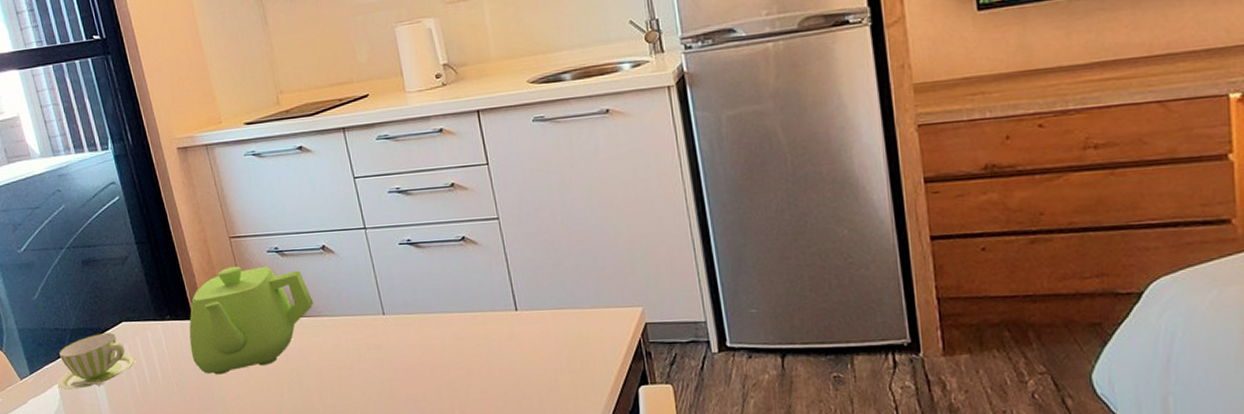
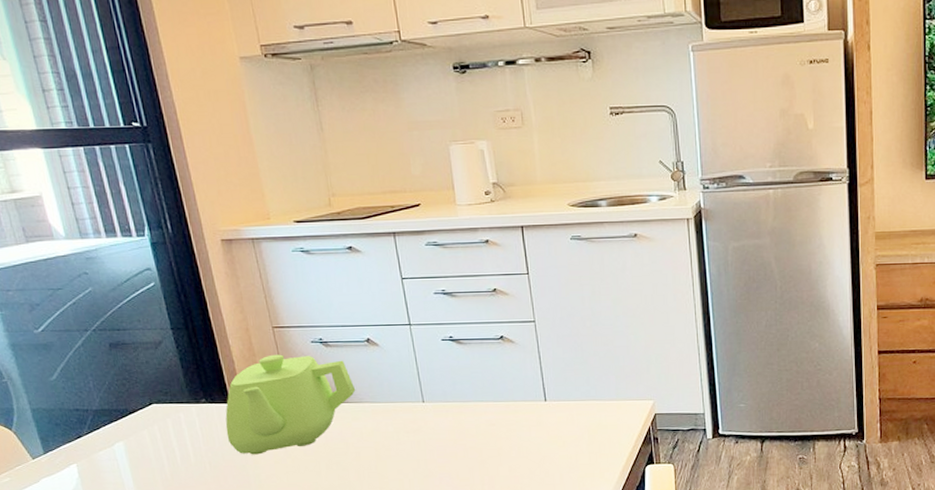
cup: present [57,333,135,390] -> none [75,414,165,469]

